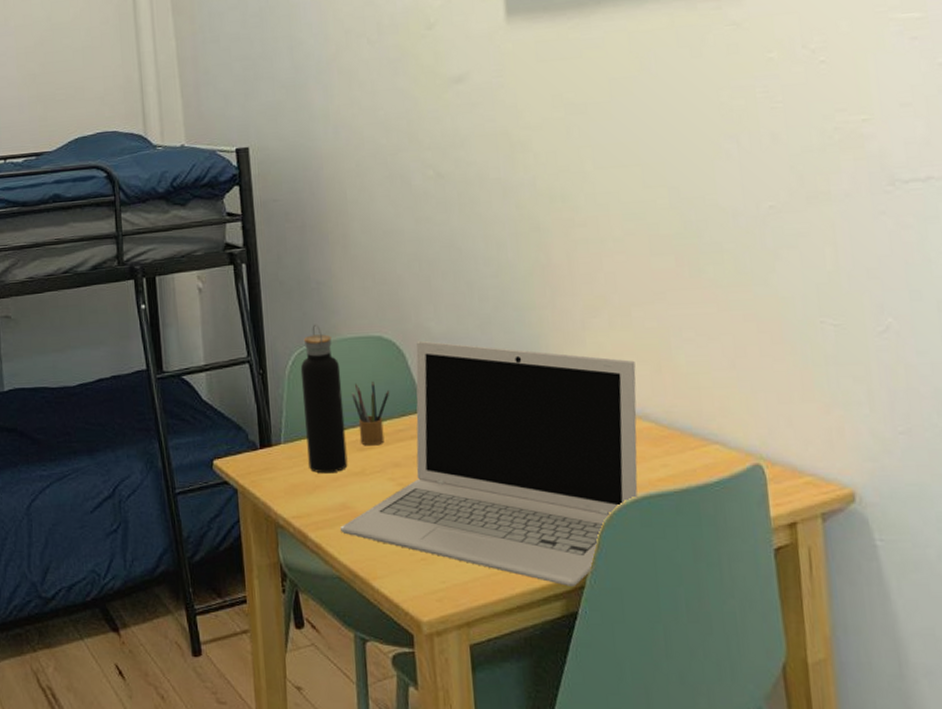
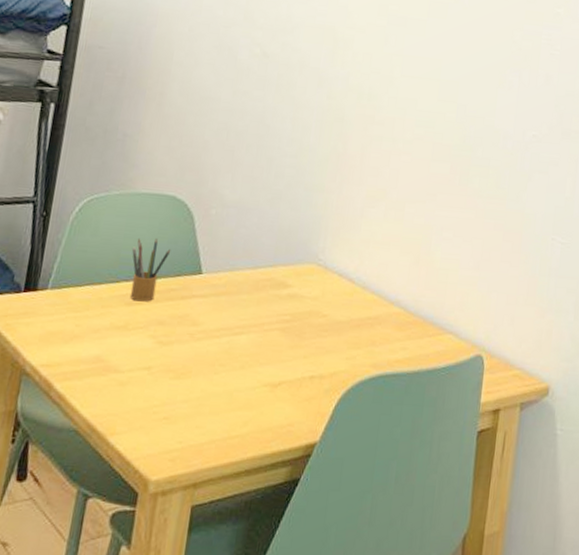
water bottle: present [300,324,348,474] -> none [71,174,128,325]
laptop: present [340,340,638,586] -> none [89,205,399,454]

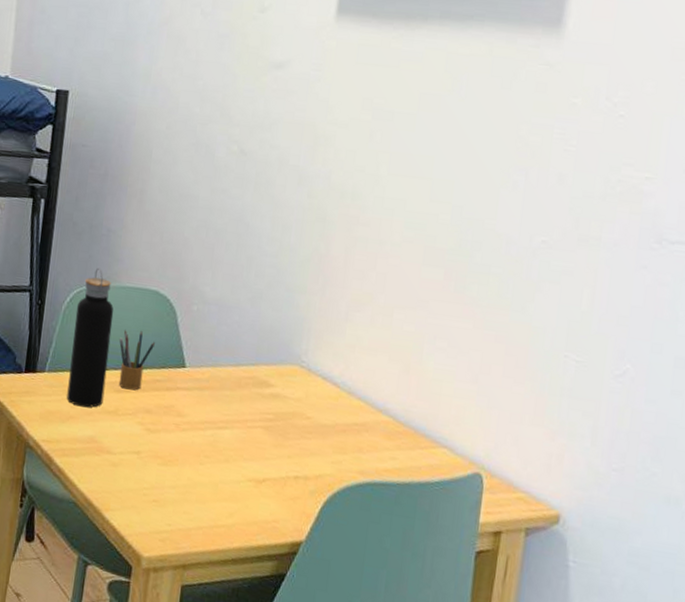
water bottle: none [71,174,128,325] -> present [67,267,114,408]

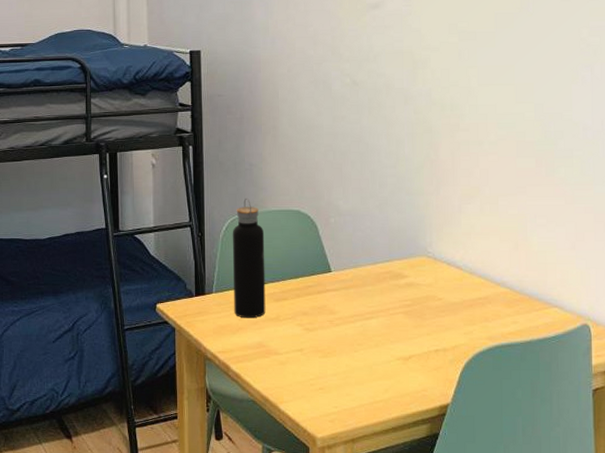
pencil box: present [118,330,156,391] -> none [272,246,304,298]

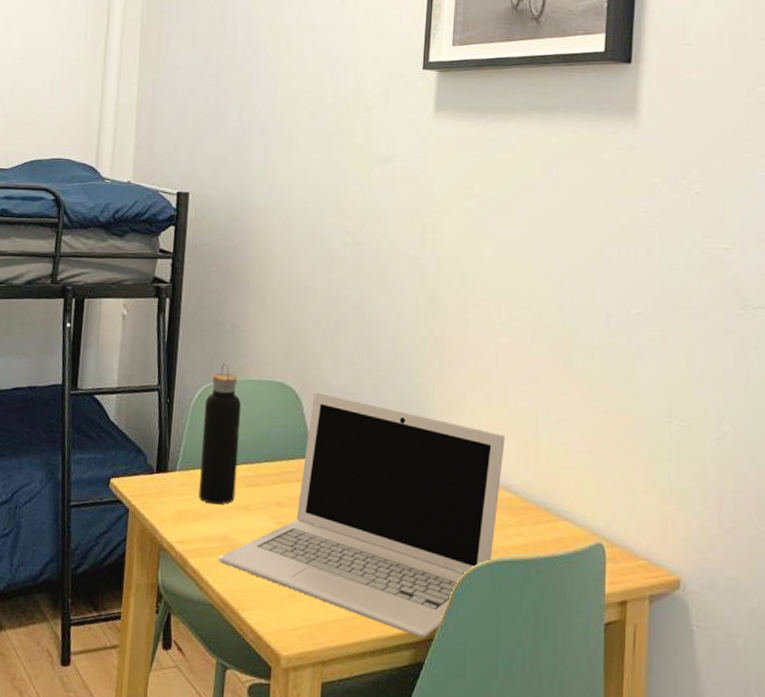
laptop: none [257,215,498,413] -> present [219,391,505,638]

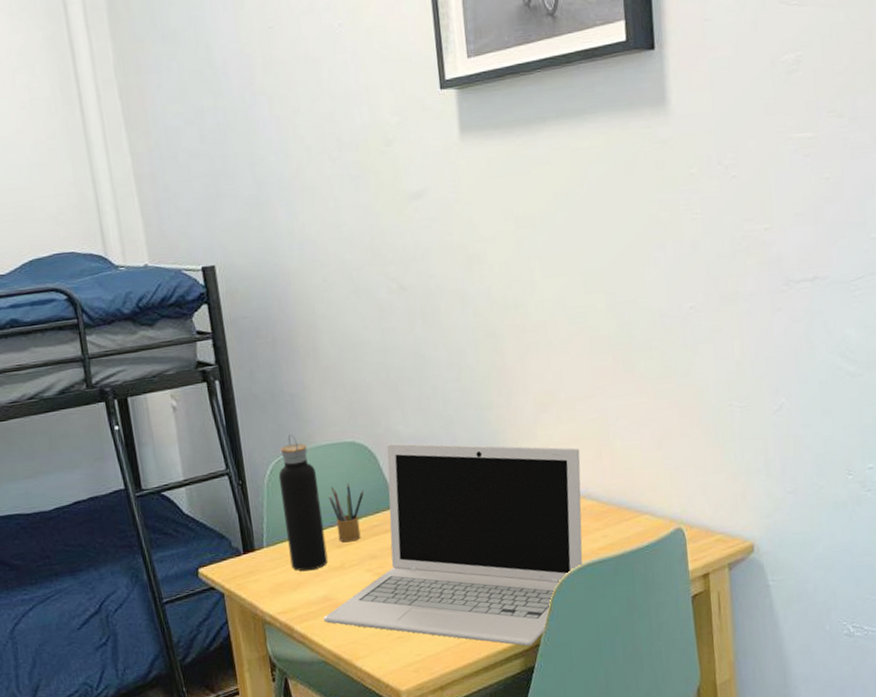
pencil box: none [247,423,284,484] -> present [327,484,365,543]

